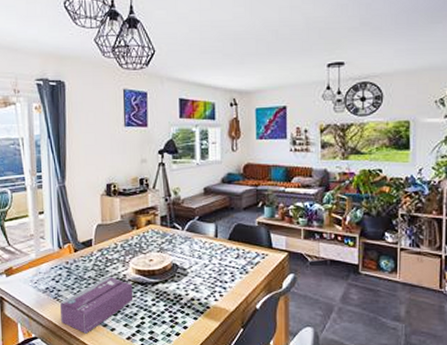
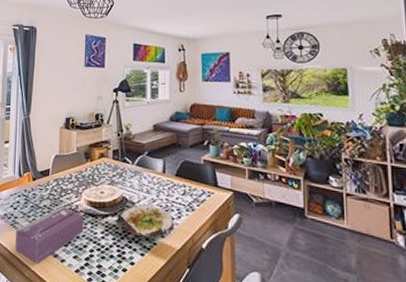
salad plate: none [167,270,227,302] -> present [116,204,174,237]

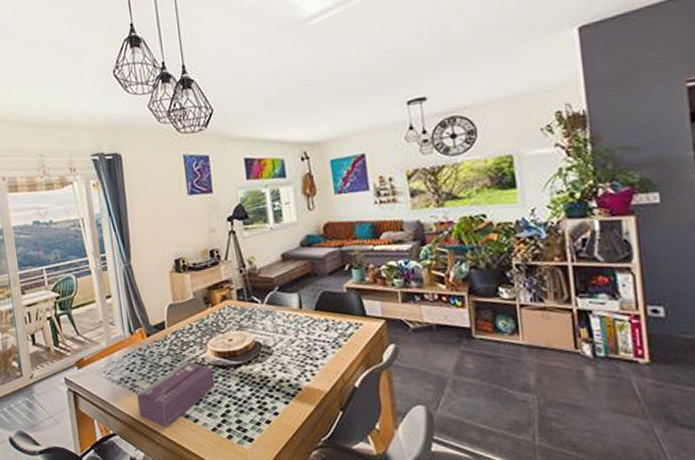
salad plate: present [116,204,174,237] -> none [251,347,320,384]

